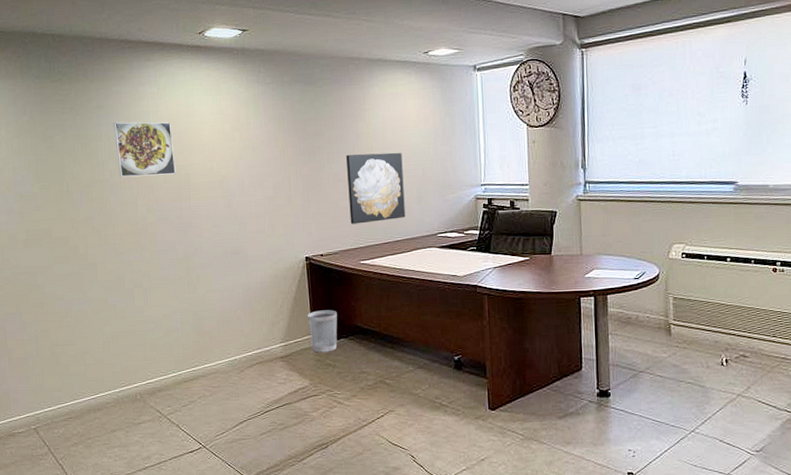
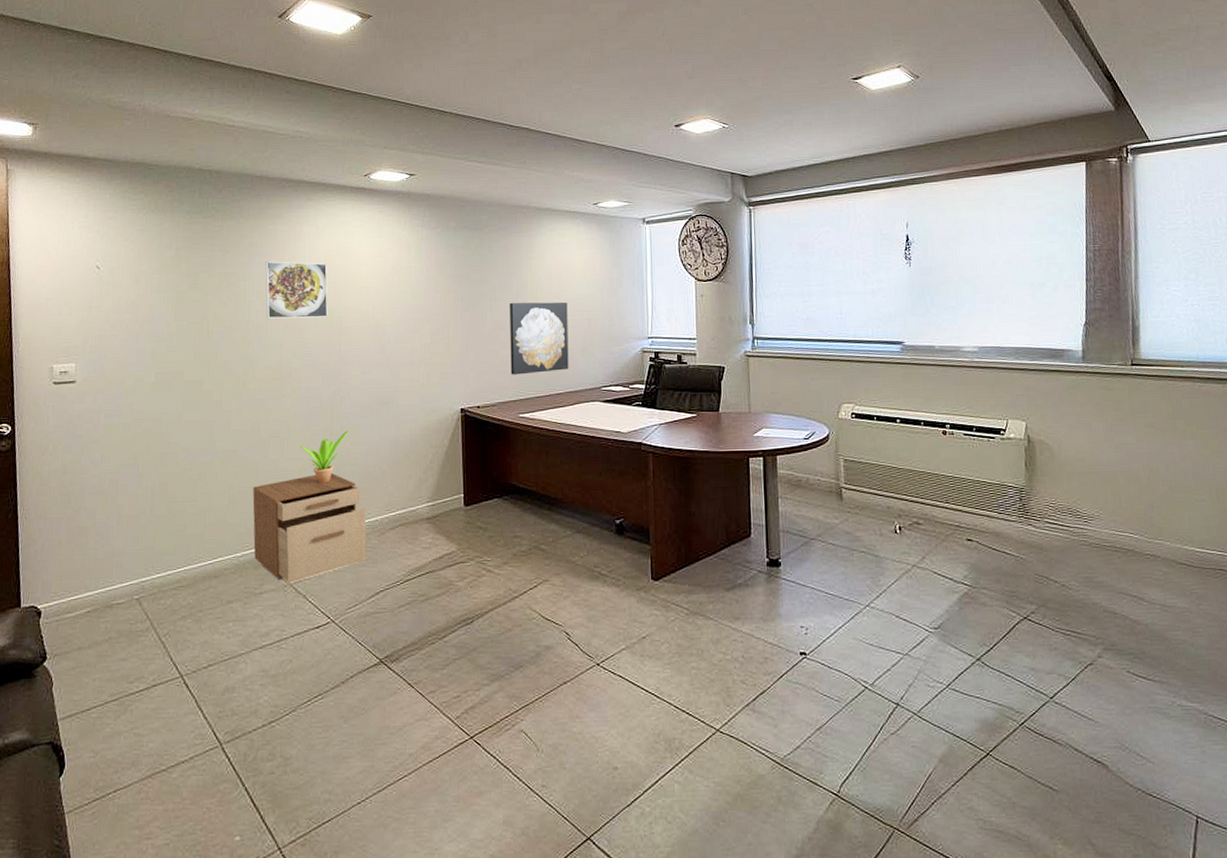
filing cabinet: none [123,317,229,415] -> present [252,472,367,583]
potted plant: none [162,278,205,327] -> present [301,430,350,483]
wastebasket: present [307,310,338,353] -> none [458,466,491,514]

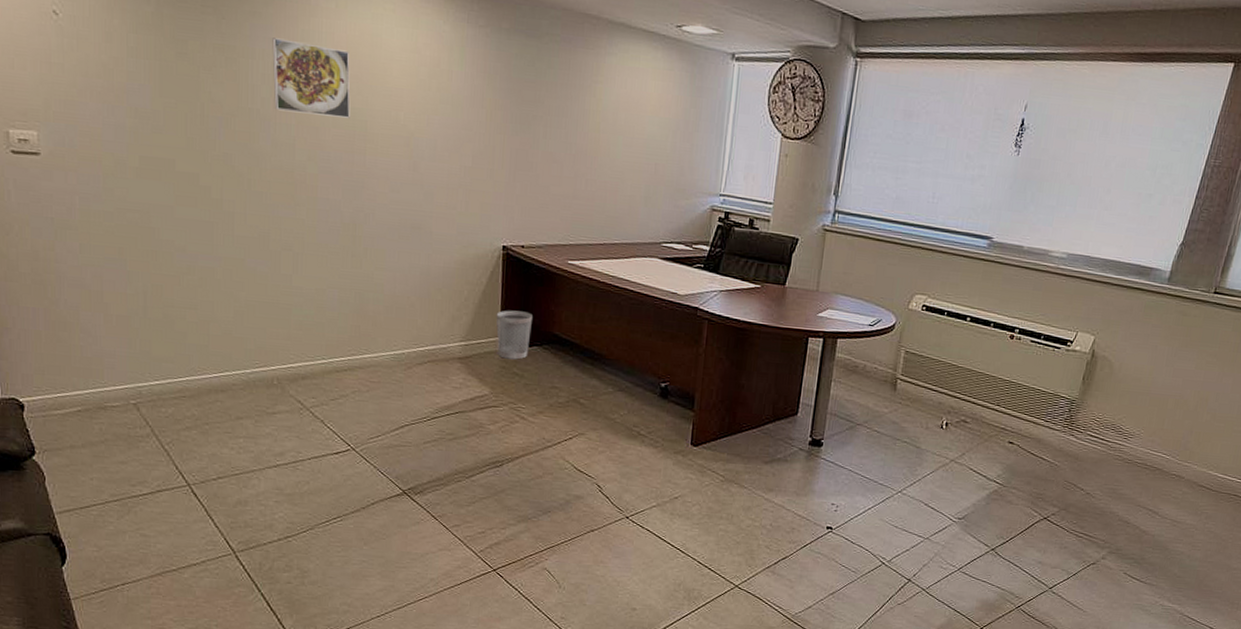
filing cabinet: present [252,472,367,583] -> none [262,296,392,407]
potted plant: present [301,430,350,483] -> none [317,252,375,308]
wastebasket: none [458,466,491,514] -> present [496,310,532,360]
wall art: present [510,302,569,375] -> none [562,132,634,219]

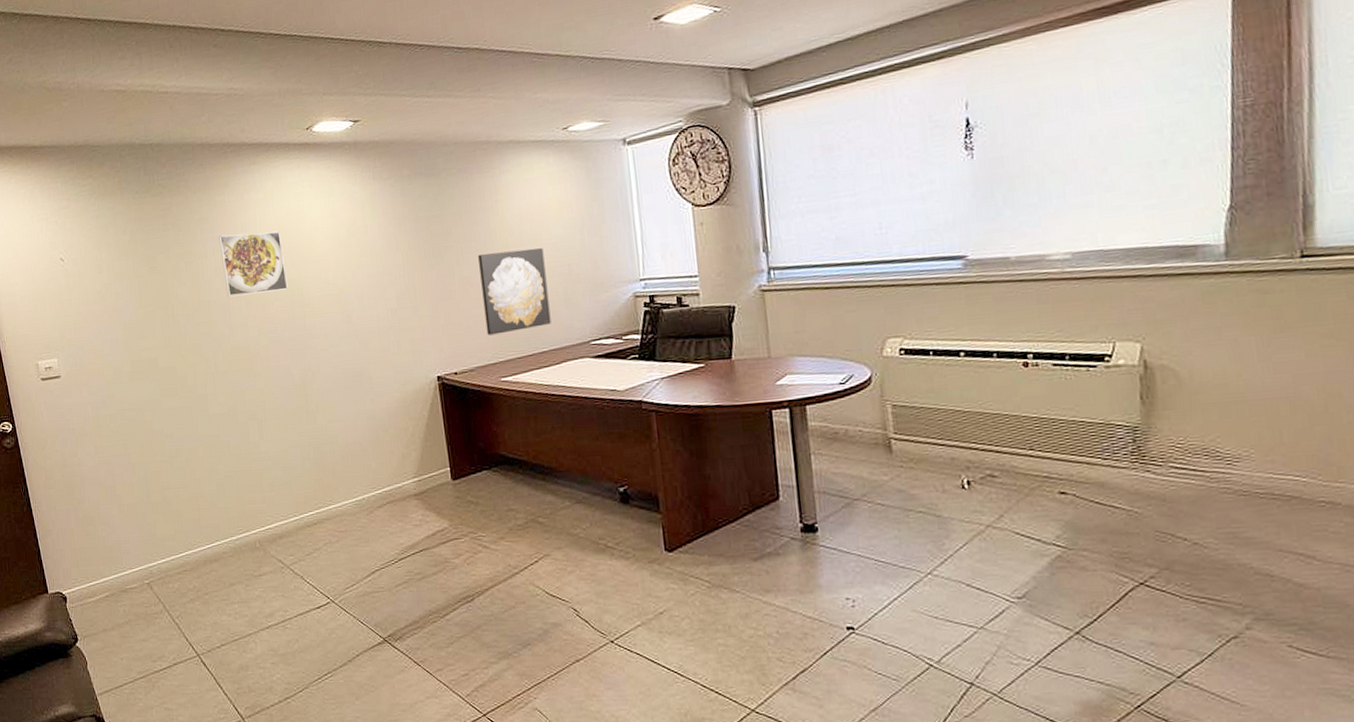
wastebasket: present [496,310,532,360] -> none [442,437,479,488]
wall art: none [562,132,634,219] -> present [478,248,551,336]

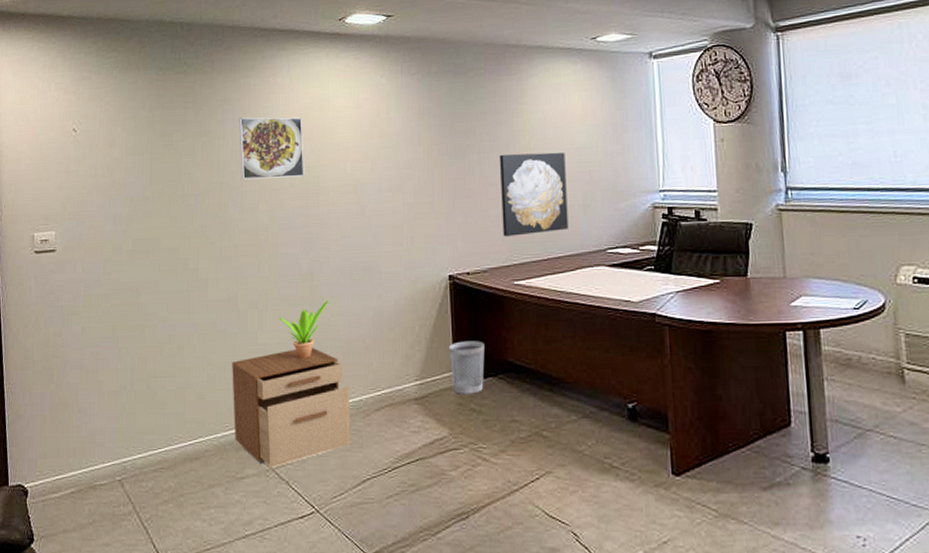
filing cabinet: none [238,452,358,565] -> present [232,347,351,468]
potted plant: none [279,407,325,464] -> present [280,299,330,358]
wastebasket: none [442,437,479,488] -> present [448,341,485,394]

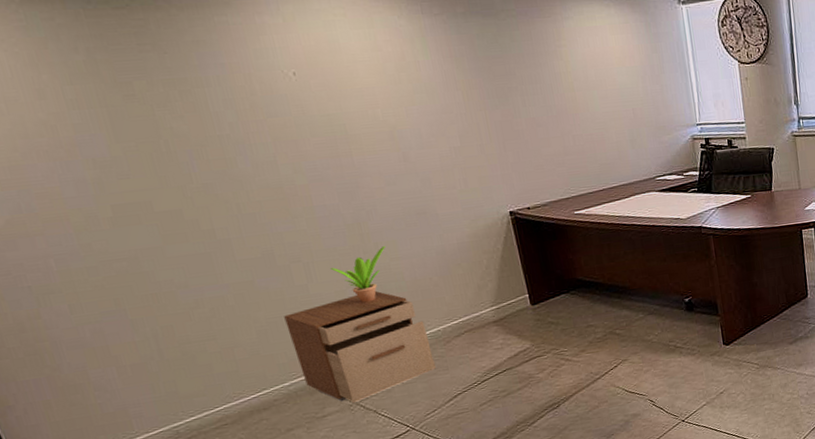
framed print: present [239,117,304,180] -> none [224,61,327,132]
wastebasket: present [448,341,485,394] -> none [519,265,558,312]
wall art: present [500,152,569,237] -> none [544,93,620,173]

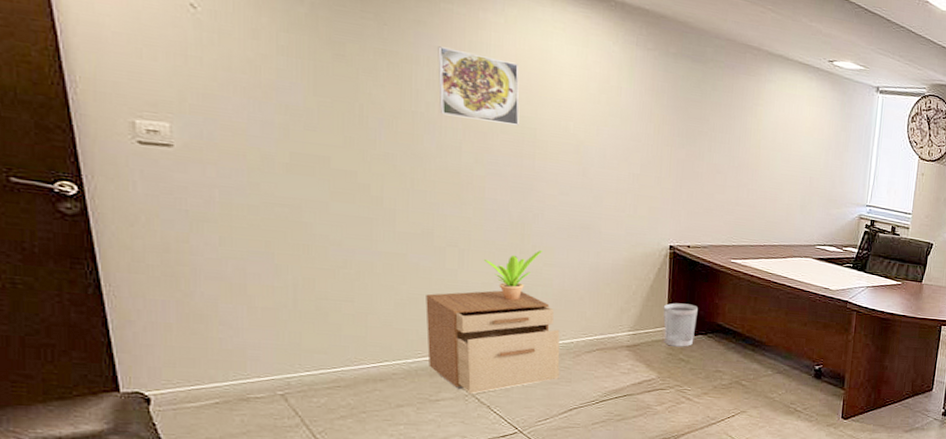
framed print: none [224,61,327,132] -> present [437,46,520,125]
wastebasket: none [519,265,558,312] -> present [663,303,698,347]

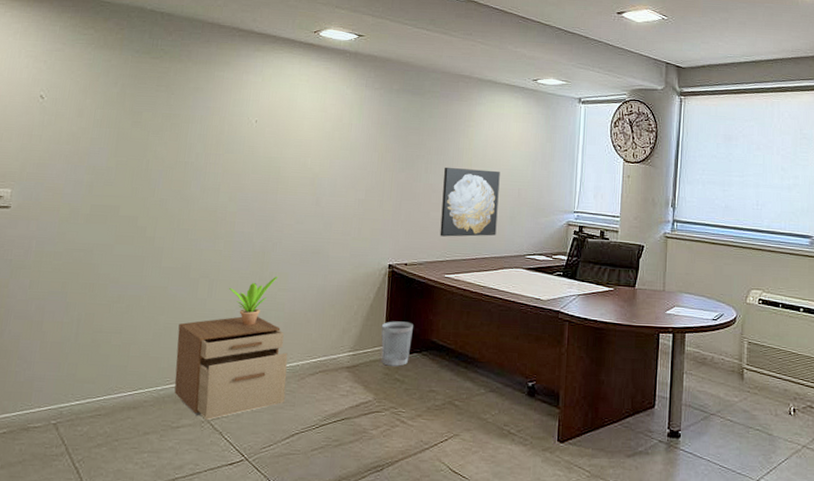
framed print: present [437,46,520,125] -> none [205,106,270,165]
wall art: none [725,147,791,224] -> present [440,167,500,237]

